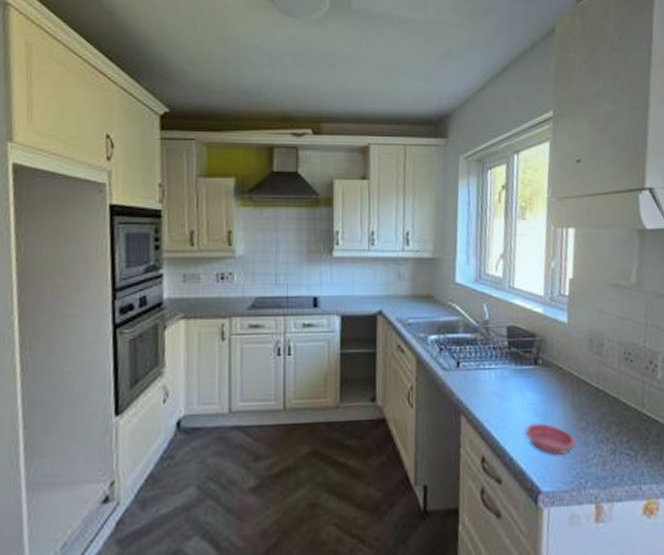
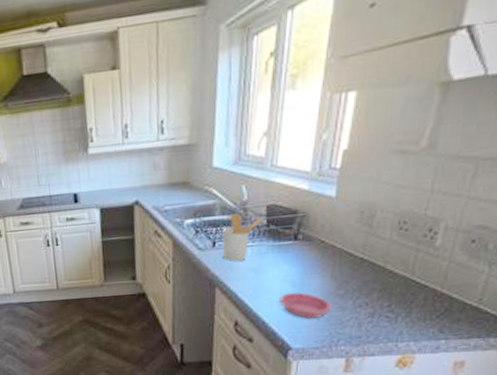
utensil holder: none [466,333,505,385] -> present [223,214,263,261]

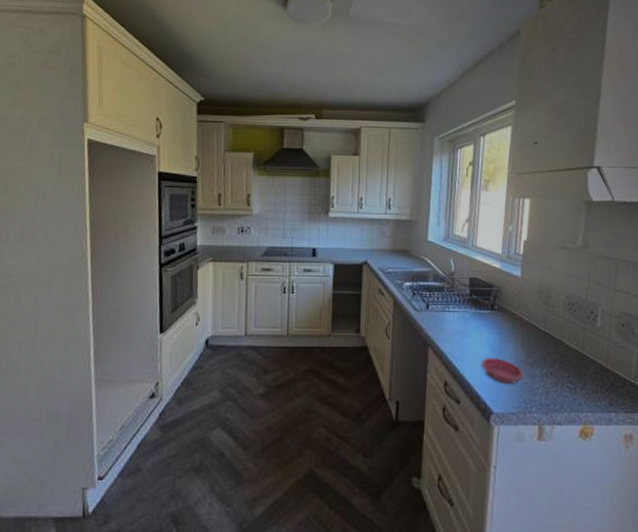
utensil holder: present [223,214,263,261] -> none [435,282,467,324]

